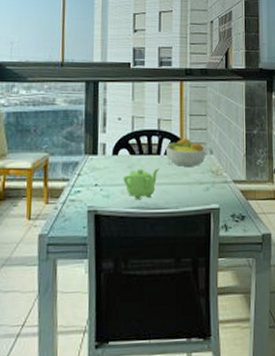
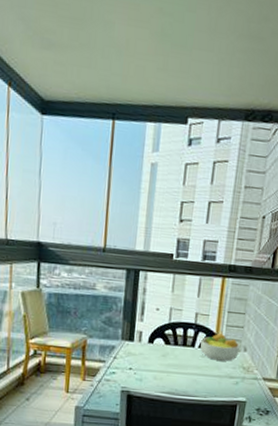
teapot: present [123,168,160,199] -> none [156,358,193,386]

